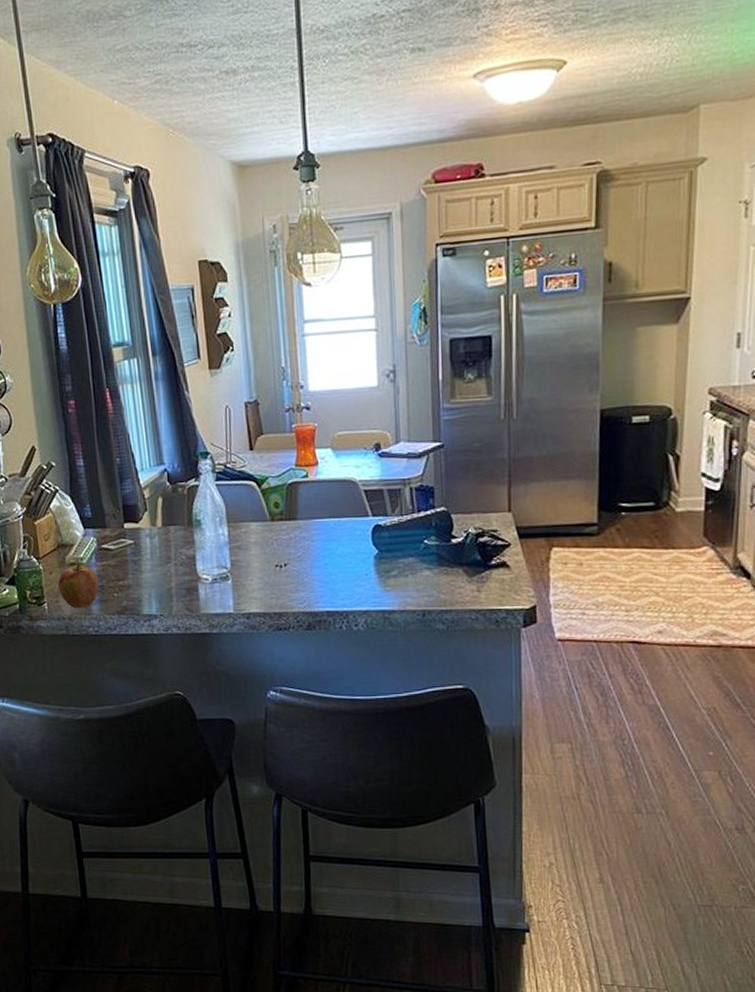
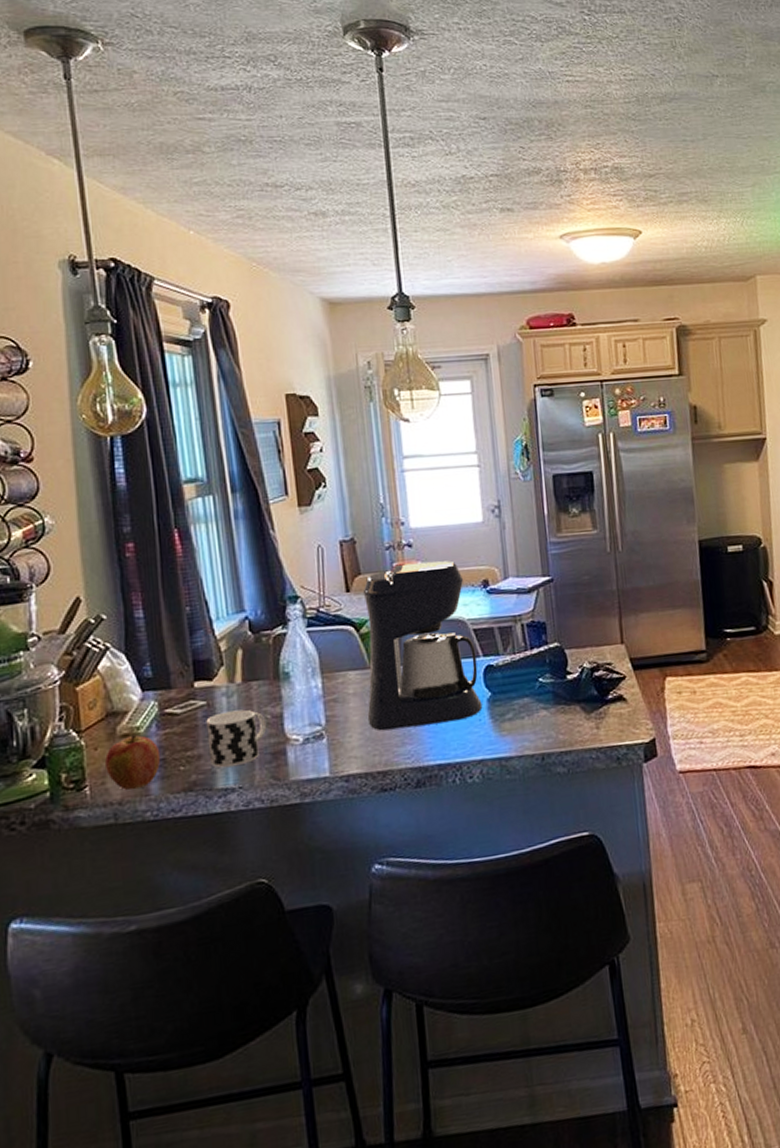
cup: none [134,549,182,598] -> present [206,709,267,768]
coffee maker: none [264,424,370,577] -> present [362,561,483,731]

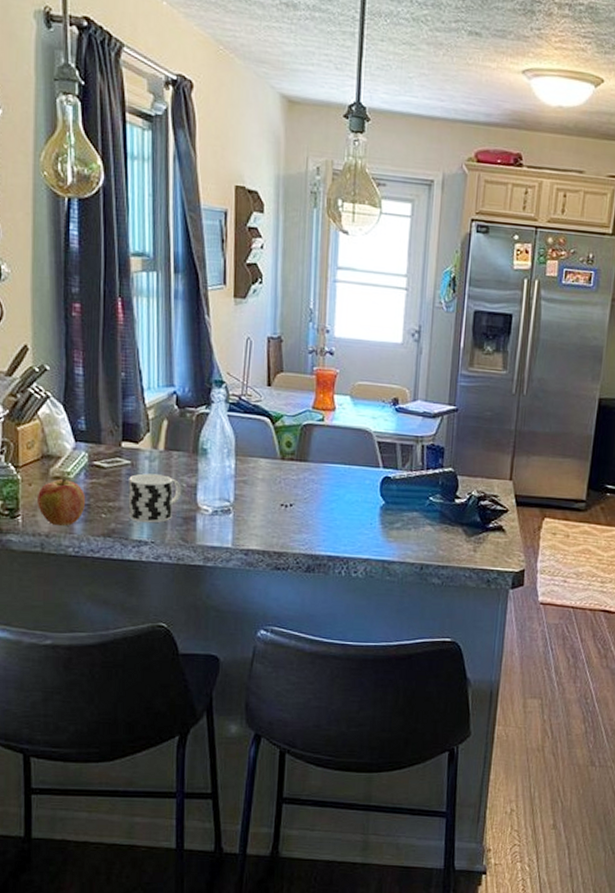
coffee maker: present [362,561,483,731] -> none [271,369,377,521]

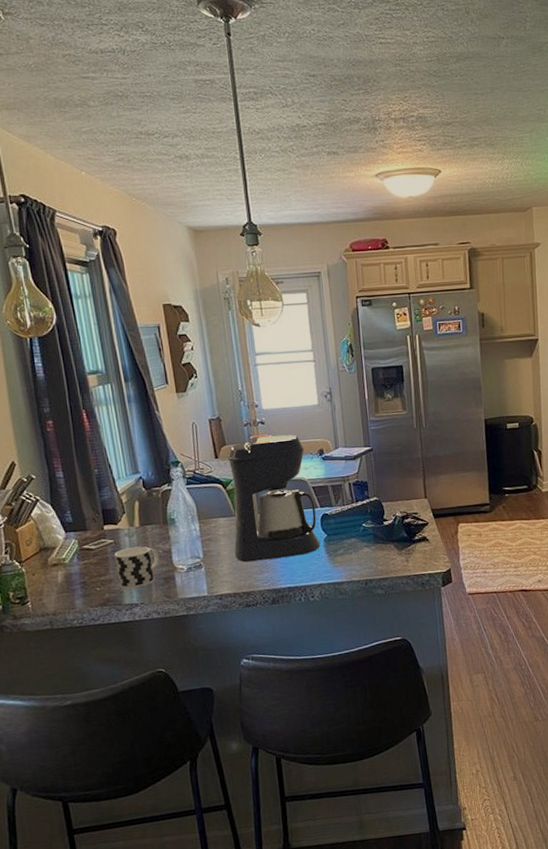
apple: present [38,478,86,526] -> none [41,564,82,604]
coffee maker: none [271,369,377,521] -> present [228,435,321,563]

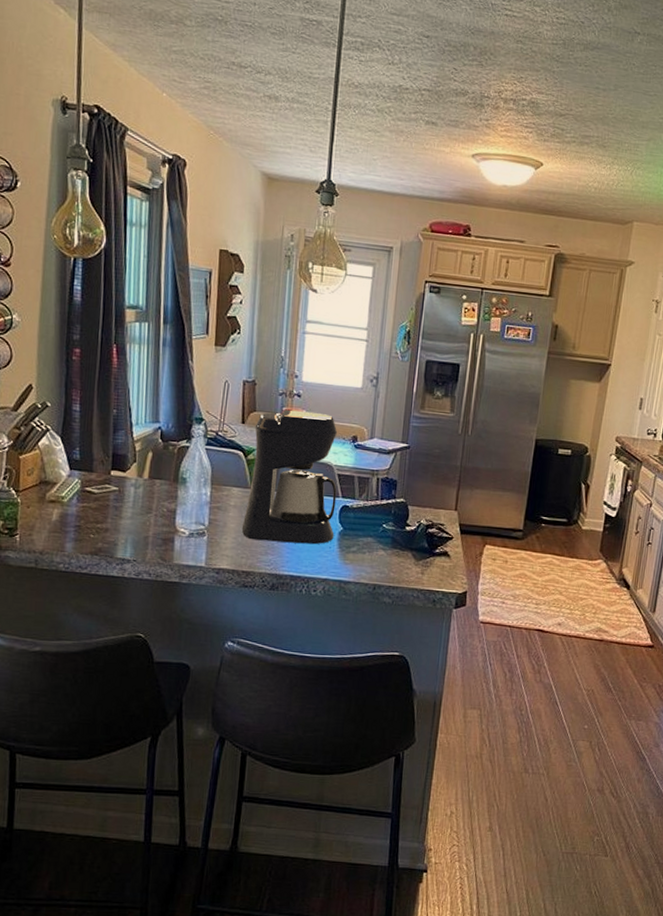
cup: present [114,546,160,589] -> none [114,499,163,544]

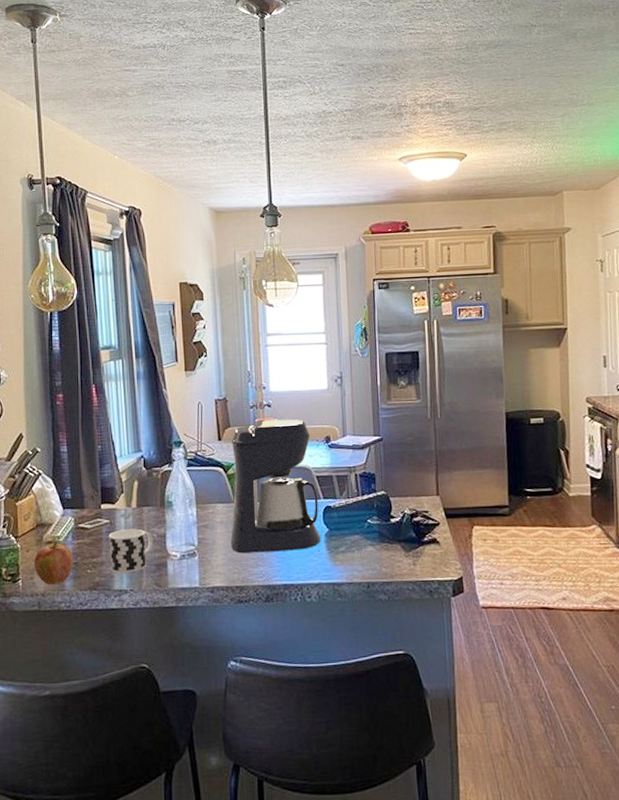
apple: none [34,502,77,544] -> present [34,542,74,584]
cup: none [114,499,163,544] -> present [108,528,153,574]

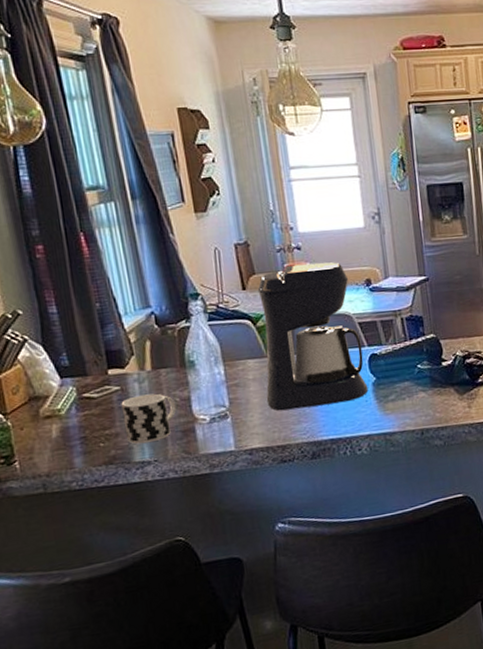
apple: present [34,542,74,584] -> none [31,416,82,464]

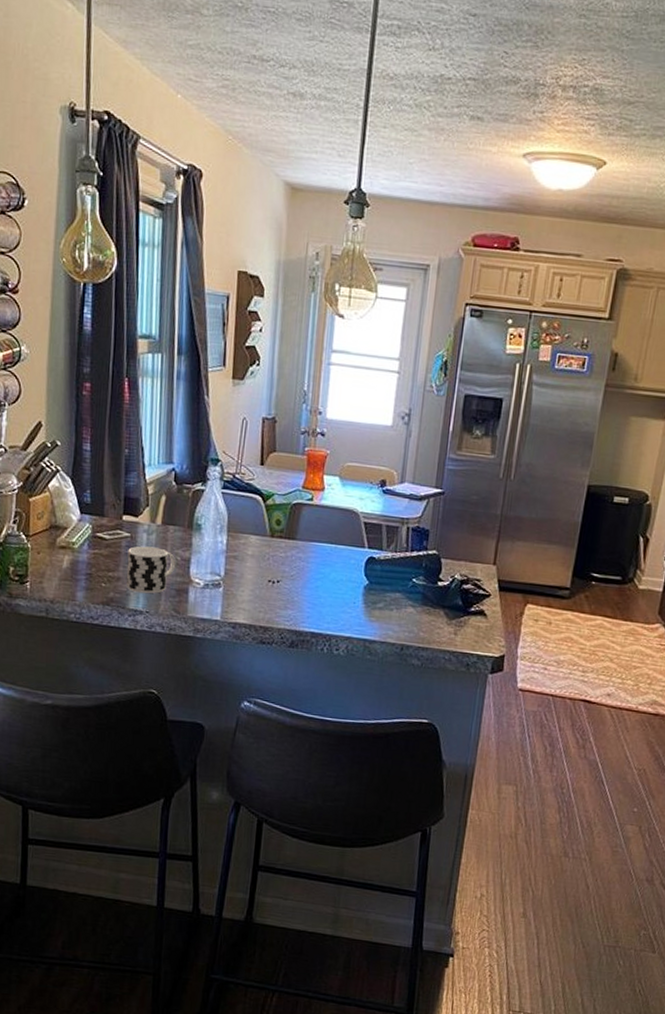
coffee maker: present [257,262,369,411] -> none [259,449,365,599]

